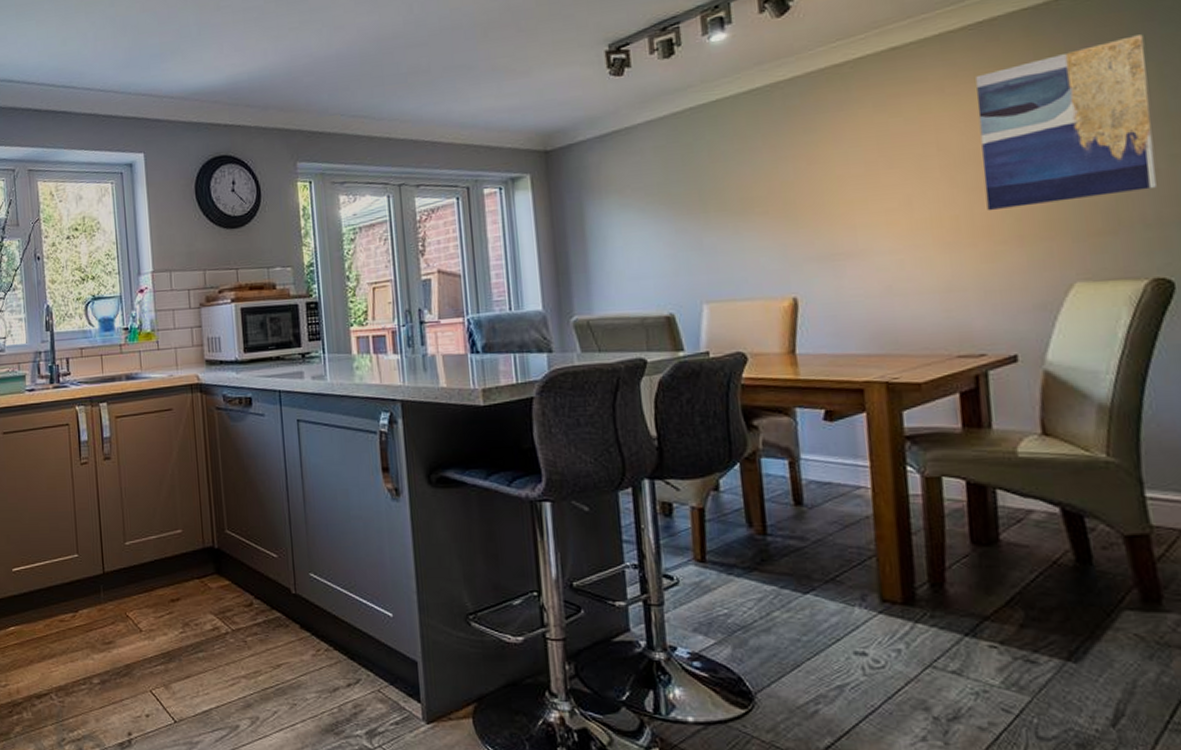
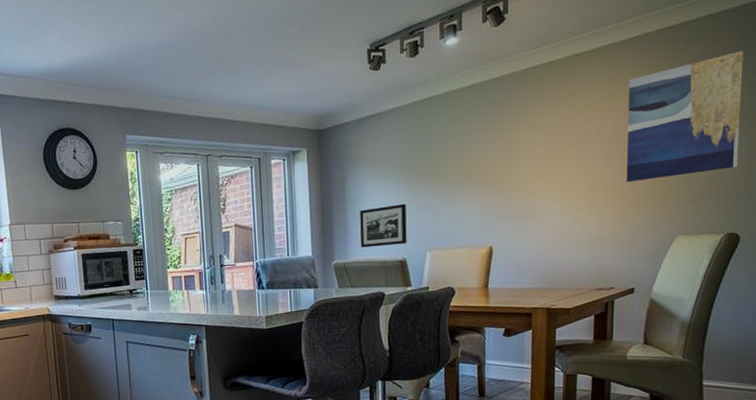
picture frame: none [606,241,674,300] -> present [360,203,407,248]

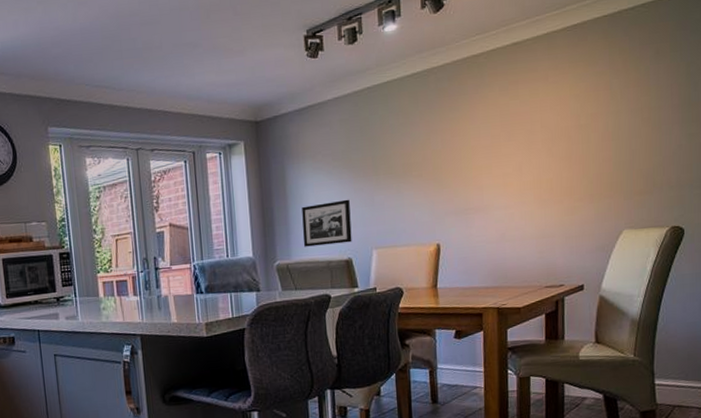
wall art: present [626,51,744,183] -> none [569,40,680,176]

